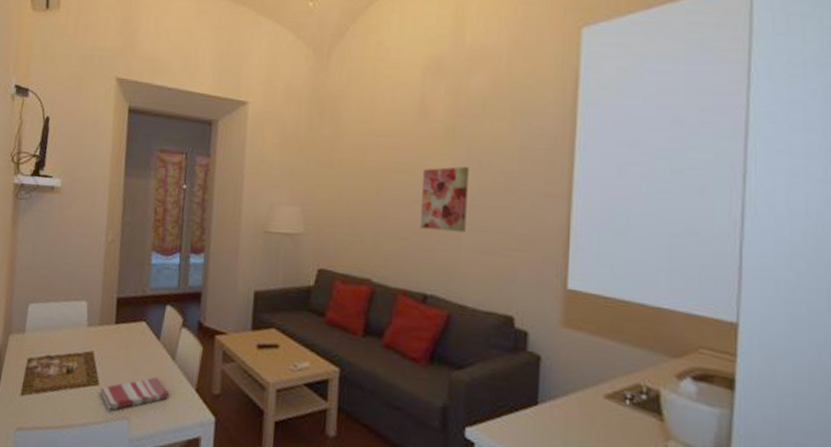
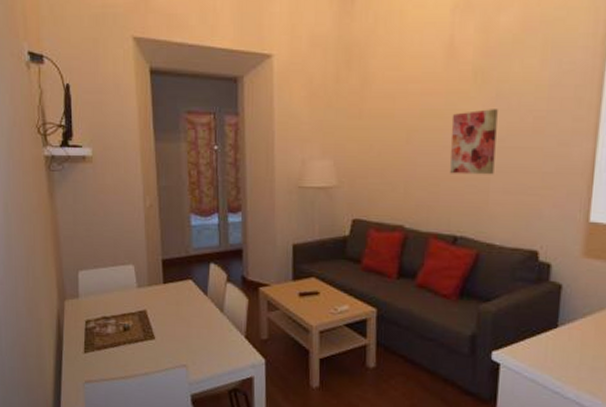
dish towel: present [99,376,170,410] -> none [156,328,222,360]

